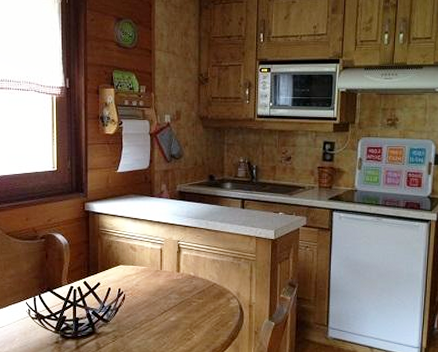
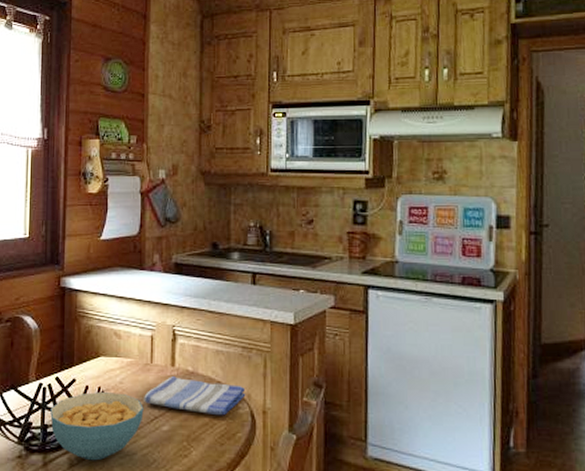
cereal bowl: none [80,292,155,344] -> present [50,391,144,461]
dish towel: none [155,279,236,309] -> present [144,375,246,416]

